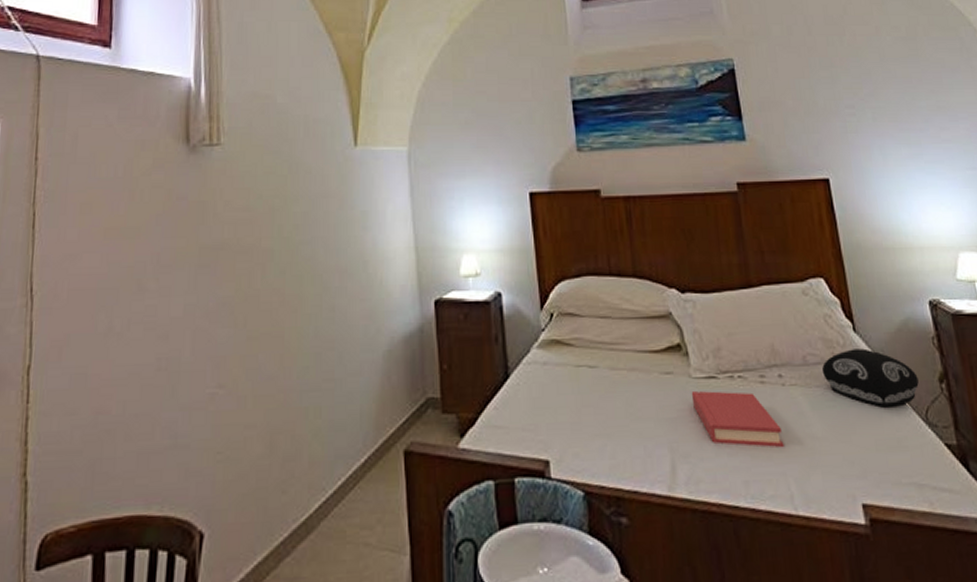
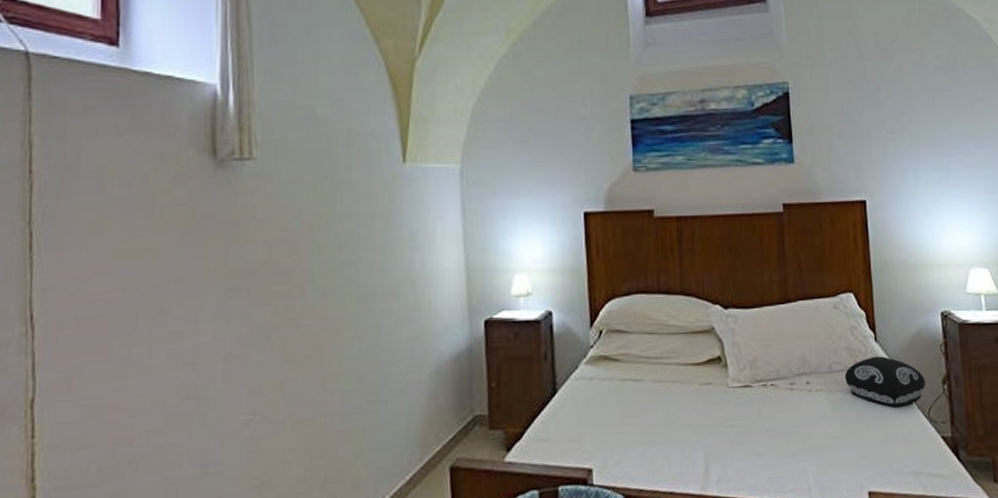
hardback book: present [691,391,784,448] -> none [727,398,806,447]

